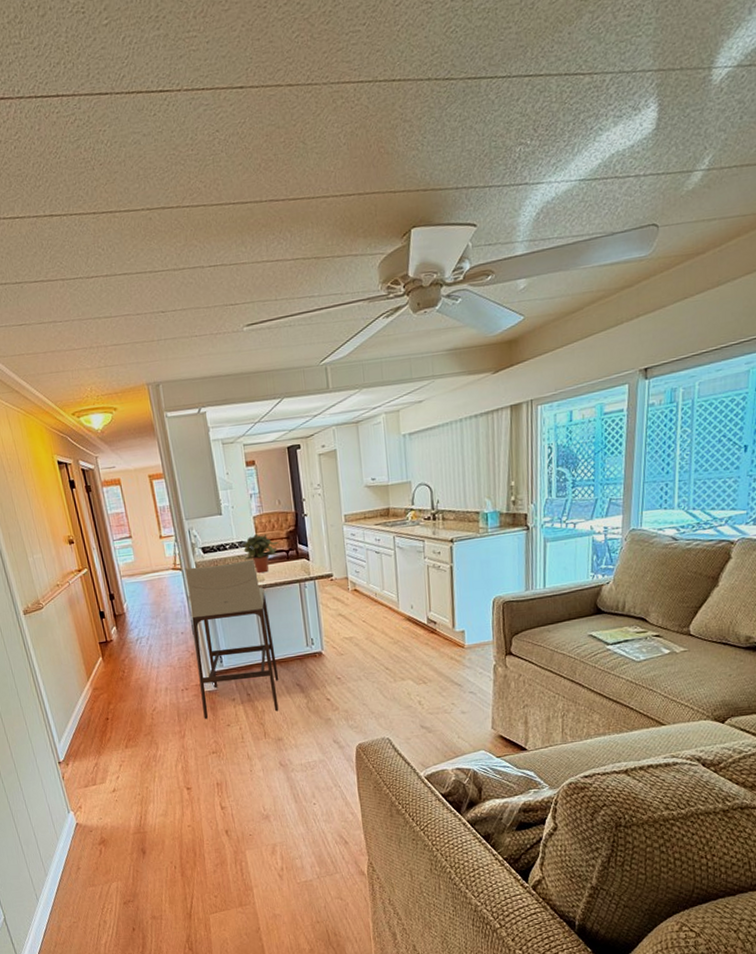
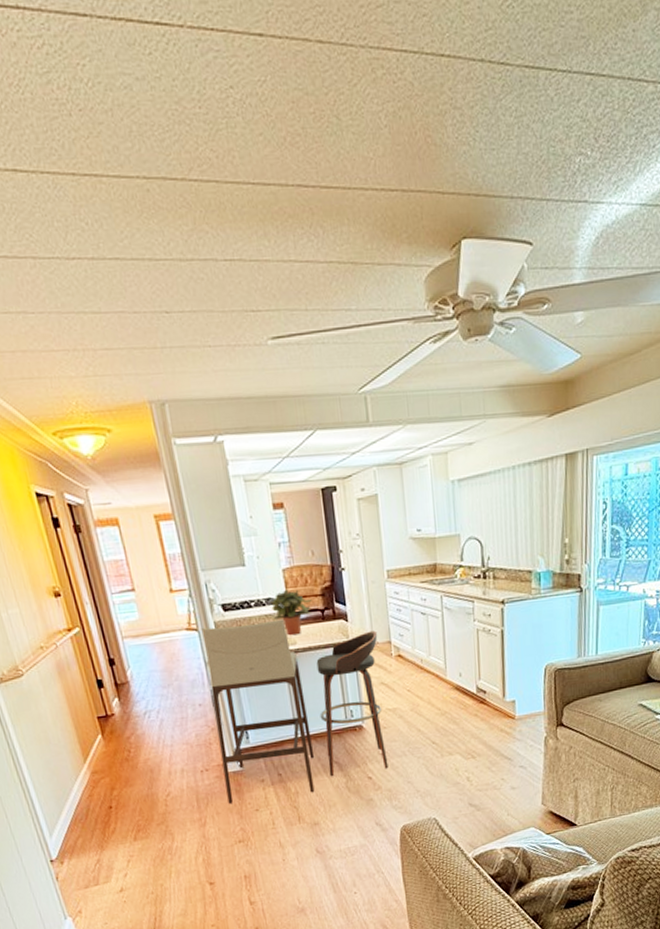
bar stool: none [281,568,345,698] -> present [316,630,389,777]

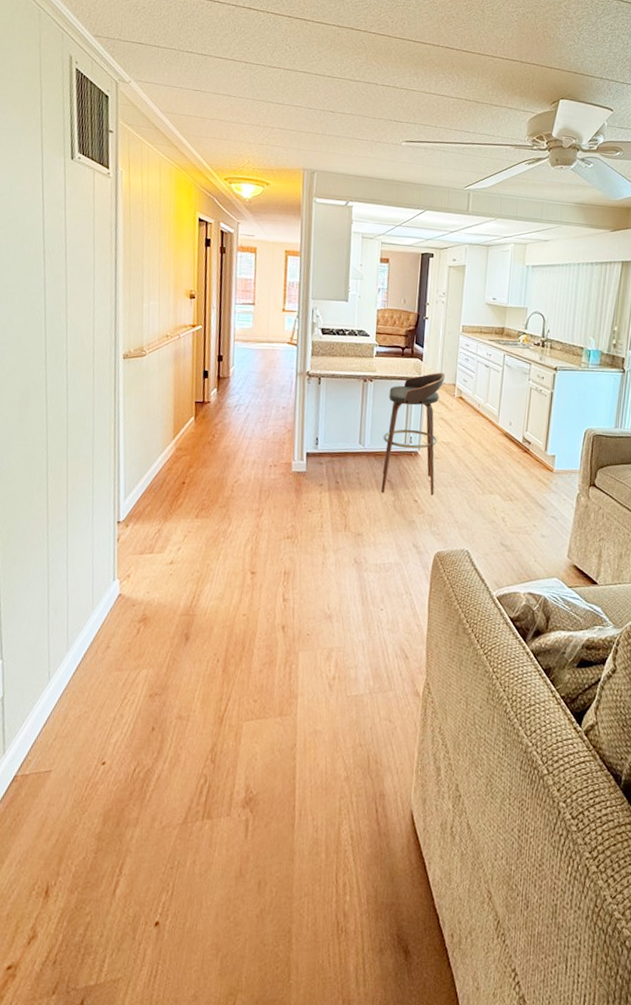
bar stool: present [201,619,315,805] -> none [286,345,374,505]
potted plant: present [269,589,312,636] -> none [361,326,396,365]

